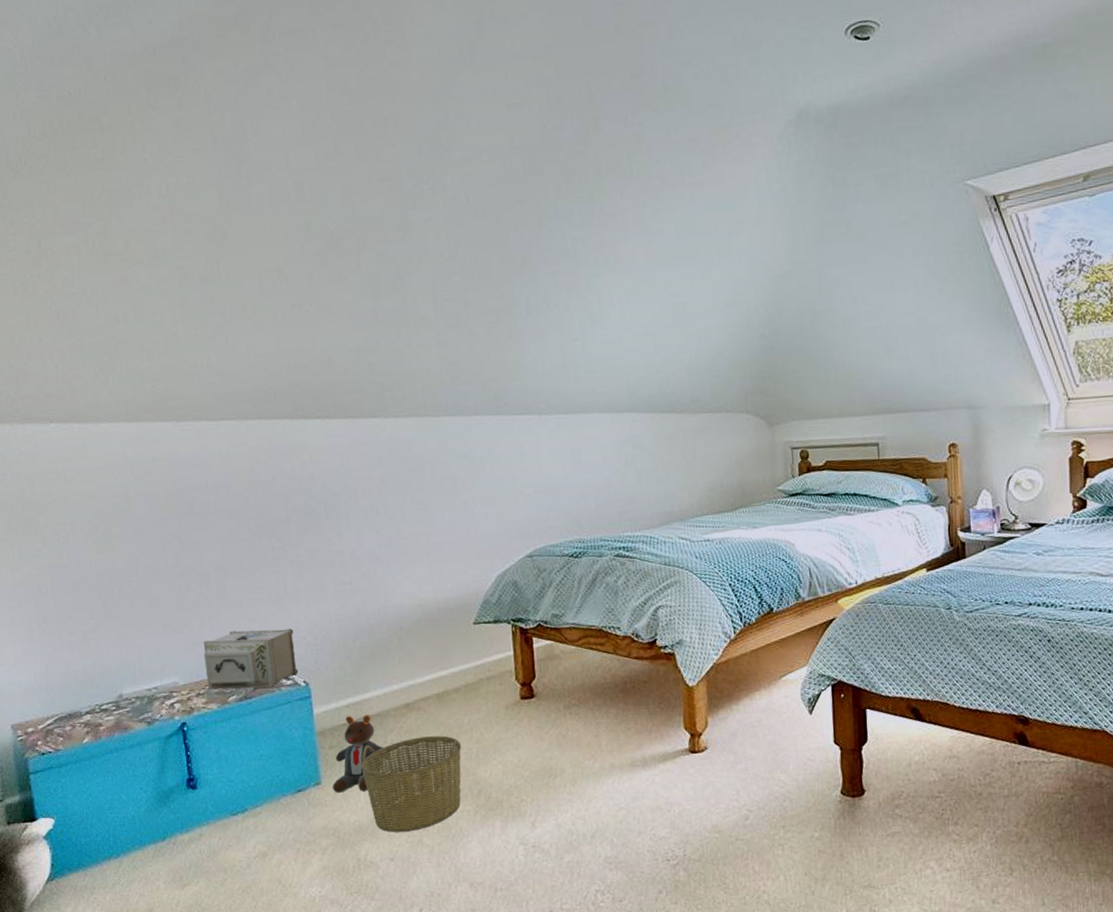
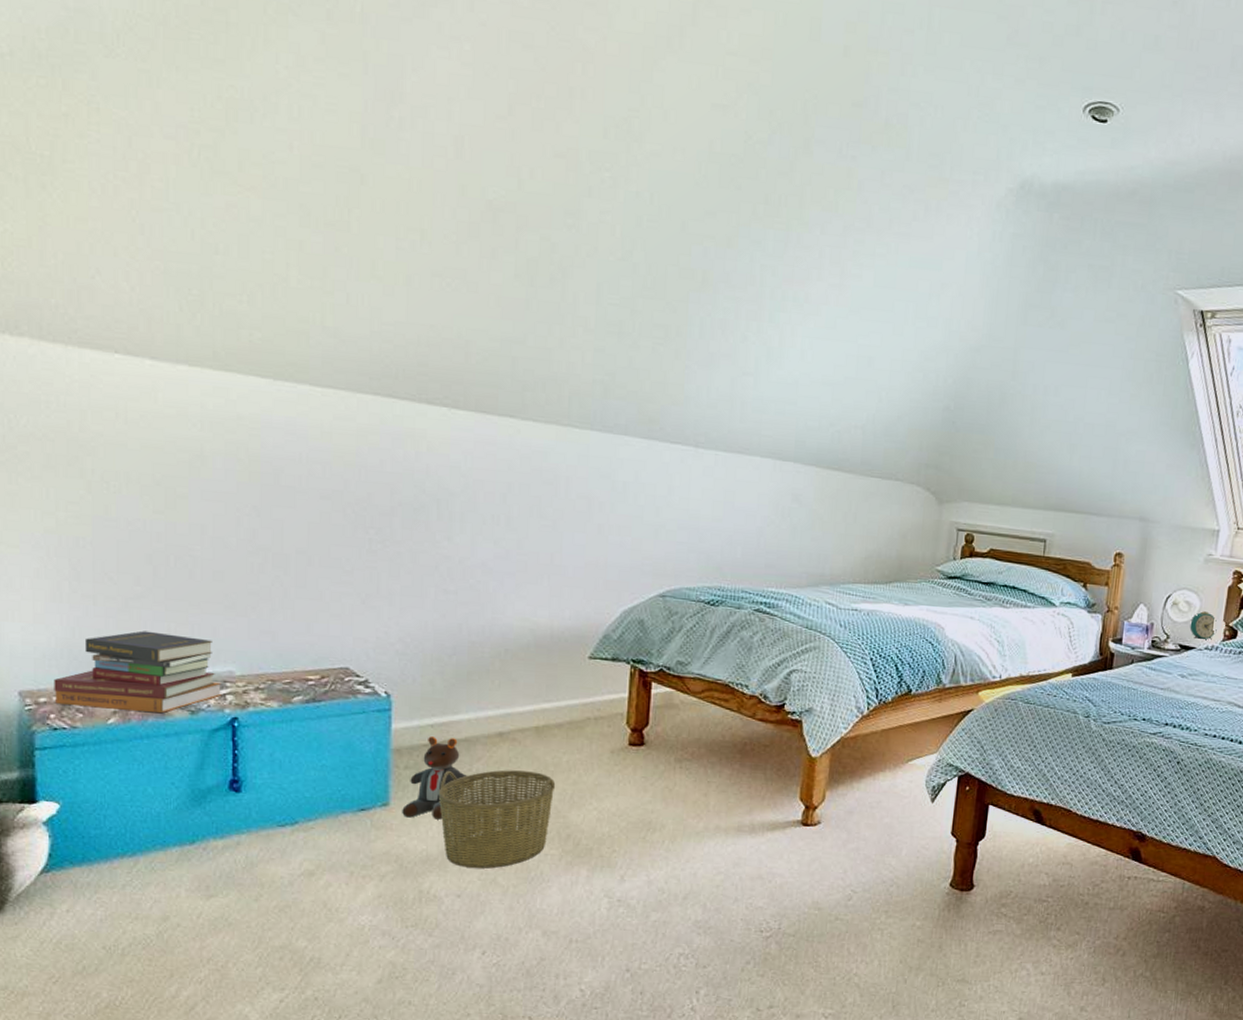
books: none [37,657,171,732] -> present [54,630,222,714]
decorative box: present [203,628,299,690] -> none [269,624,381,694]
alarm clock: none [1036,486,1065,516] -> present [1190,611,1217,640]

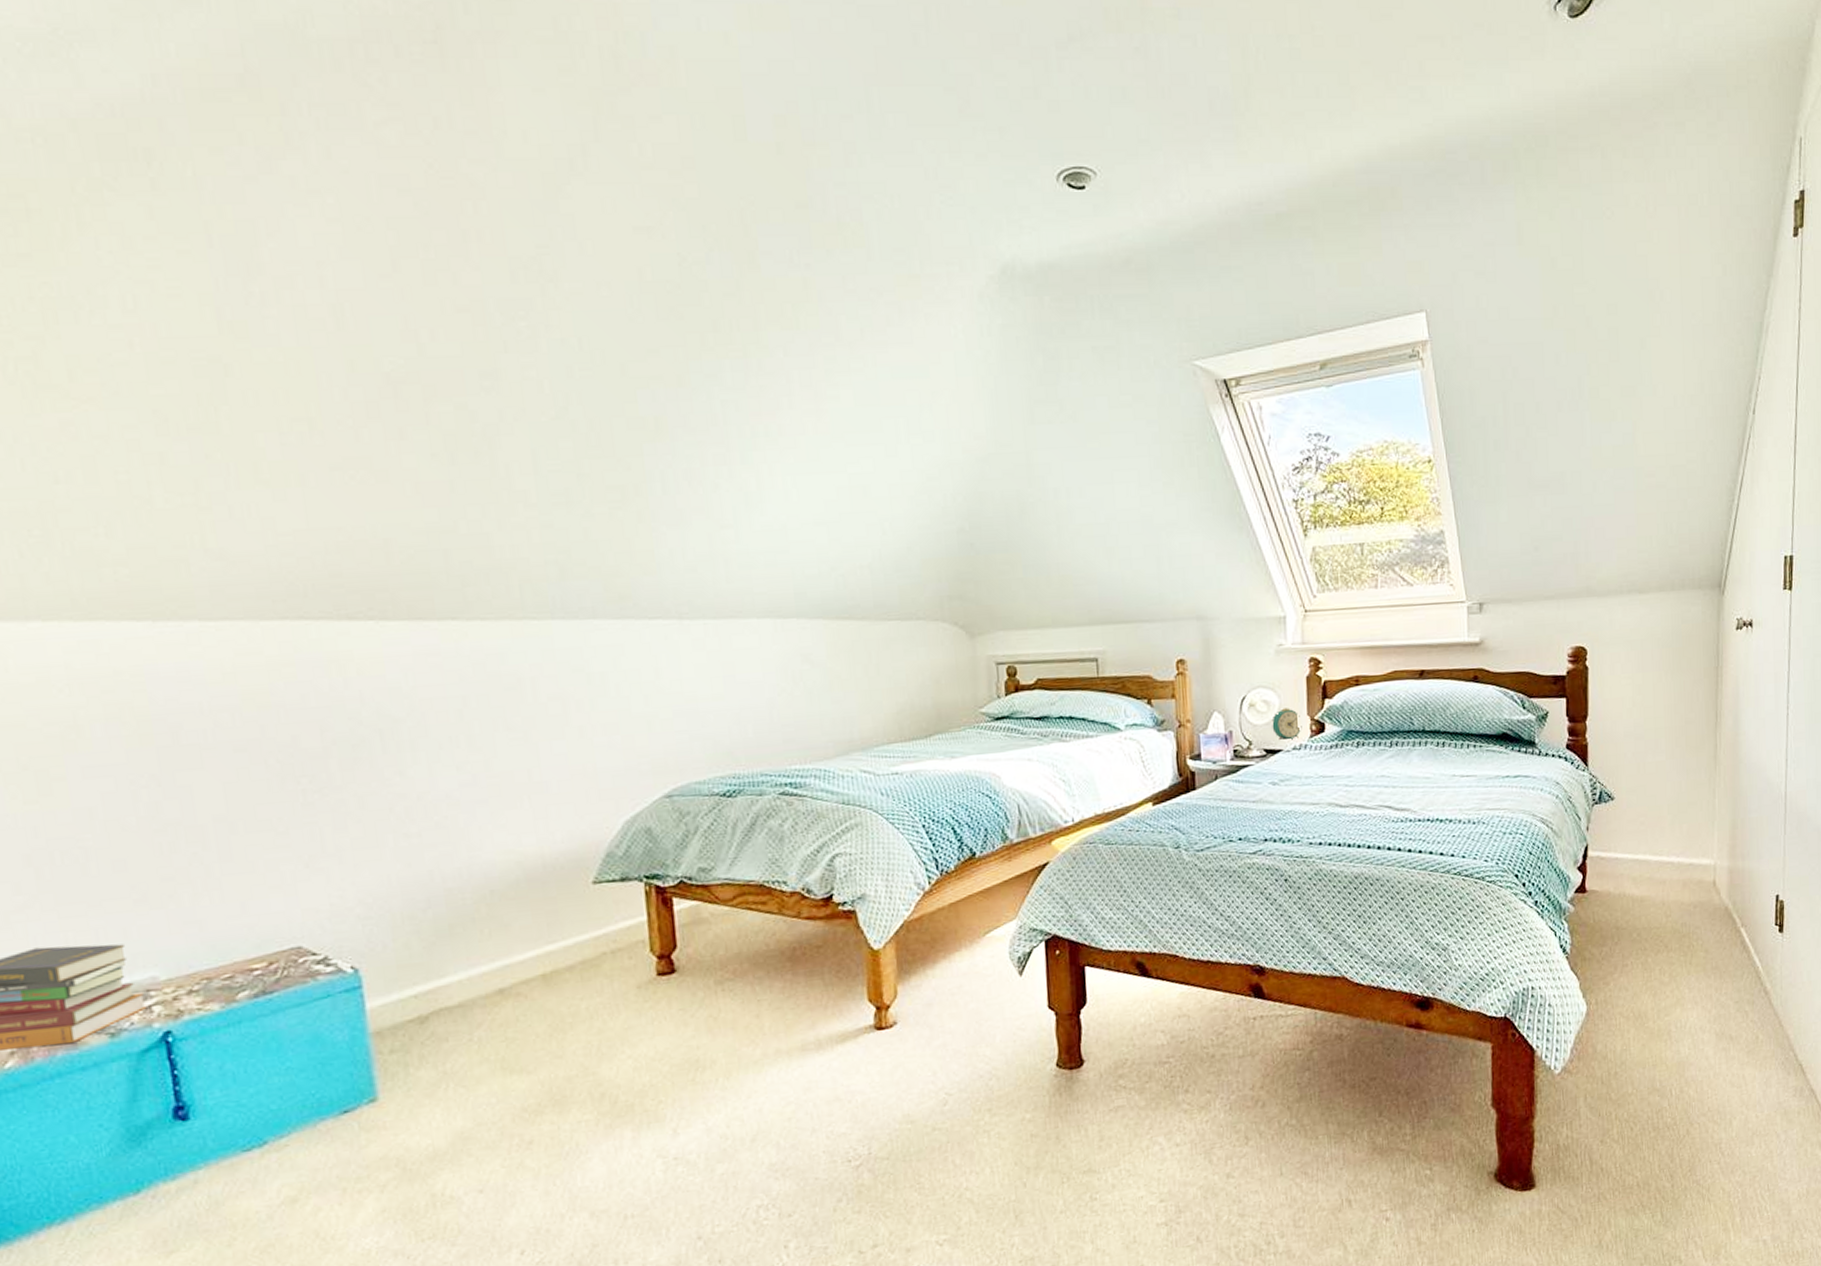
teddy bear: present [402,736,473,820] -> none [394,1006,478,1111]
basket: present [438,770,556,869] -> none [435,1027,578,1156]

